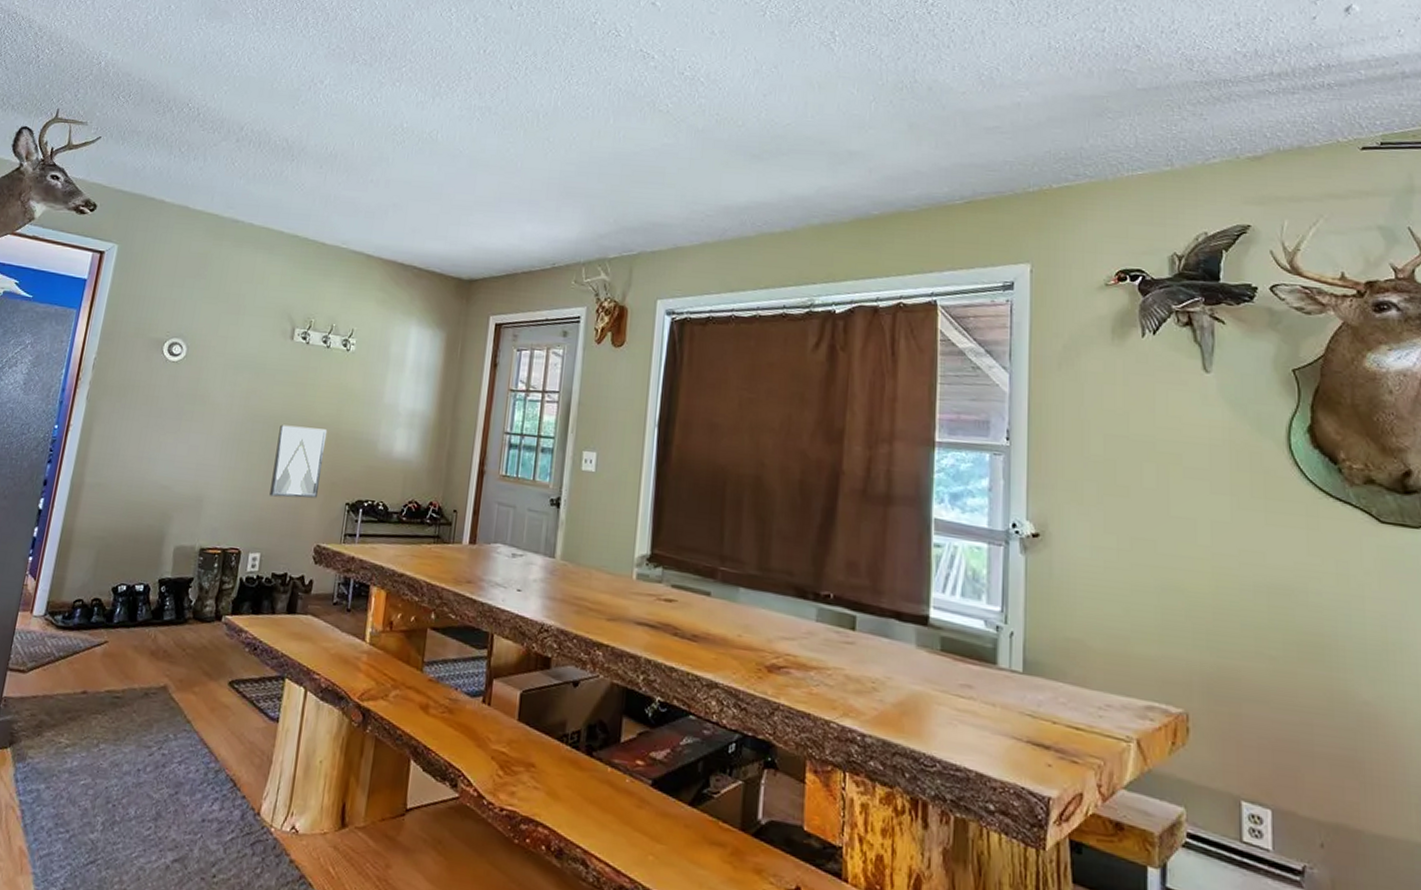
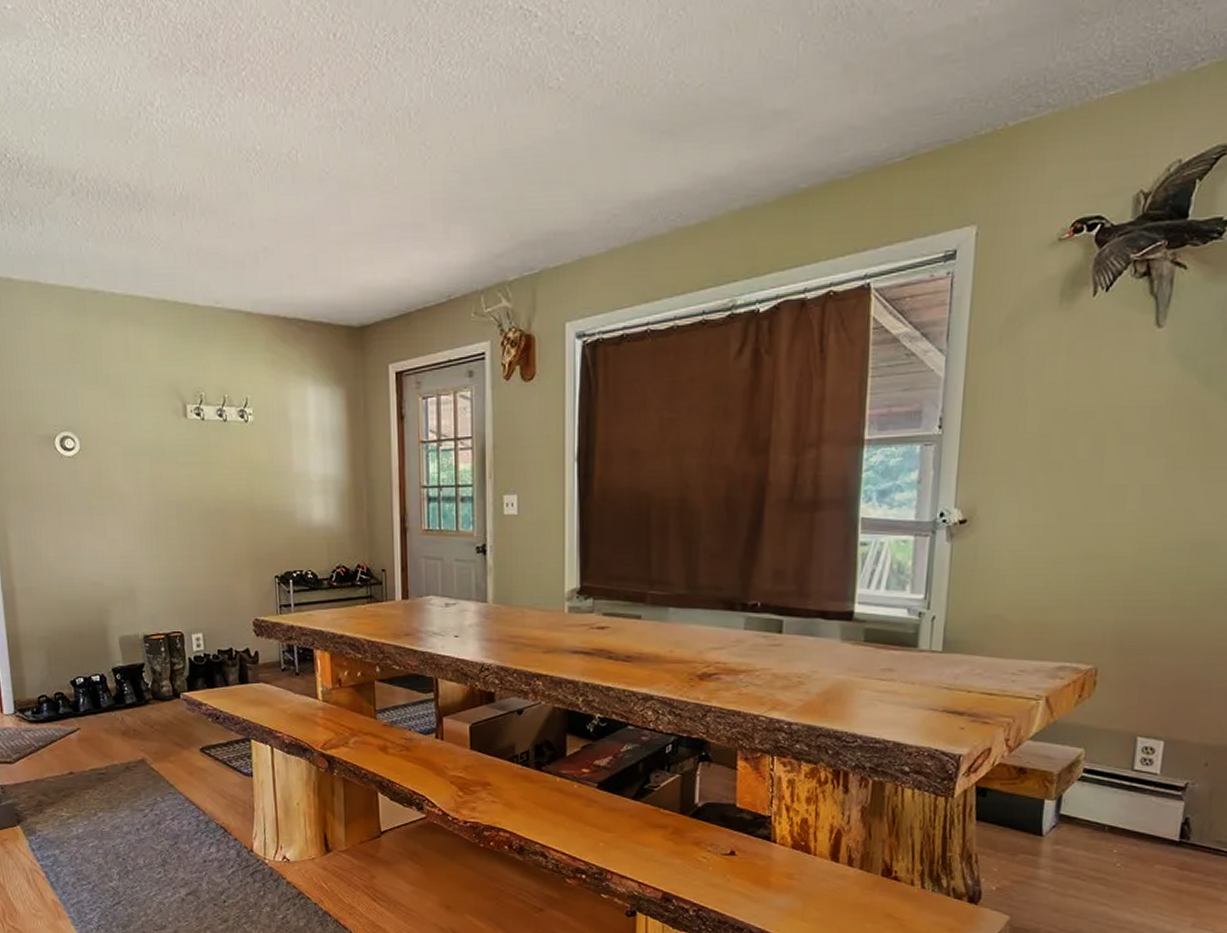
wall art: present [269,425,328,498] -> none [194,506,245,579]

